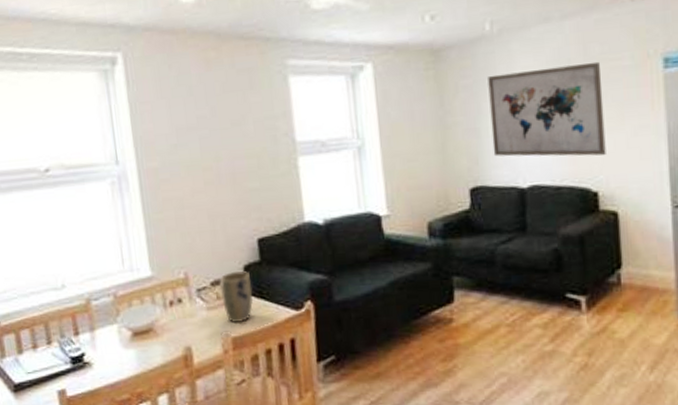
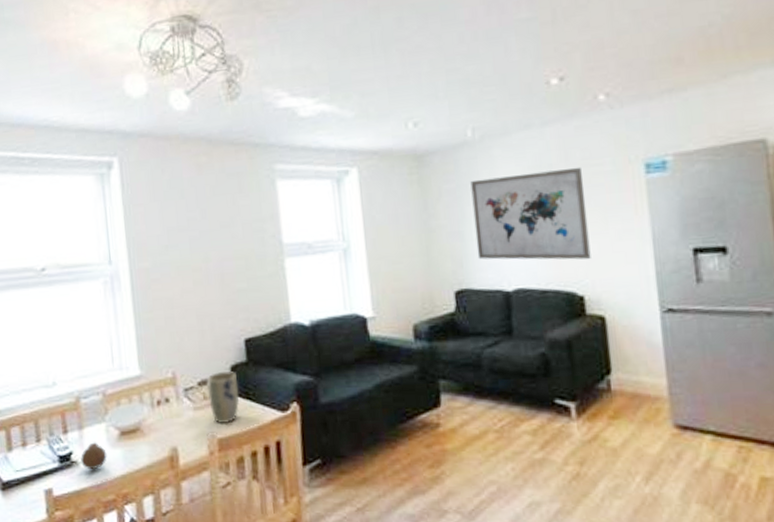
fruit: none [92,343,120,371] -> present [80,442,107,470]

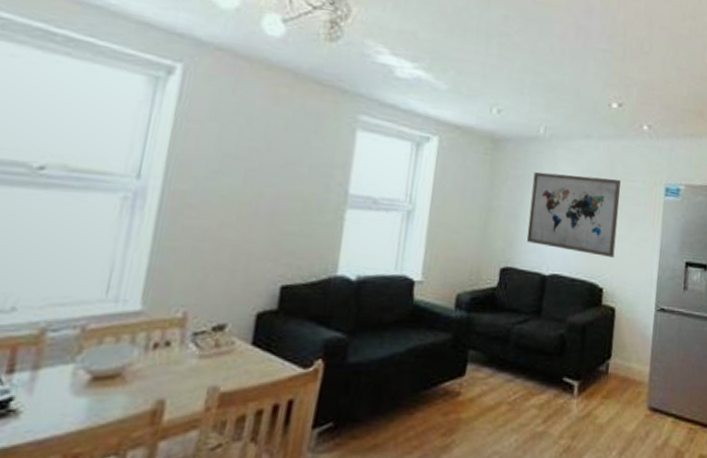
fruit: present [80,442,107,470] -> none [21,387,65,422]
plant pot: present [207,372,239,423] -> none [220,318,262,376]

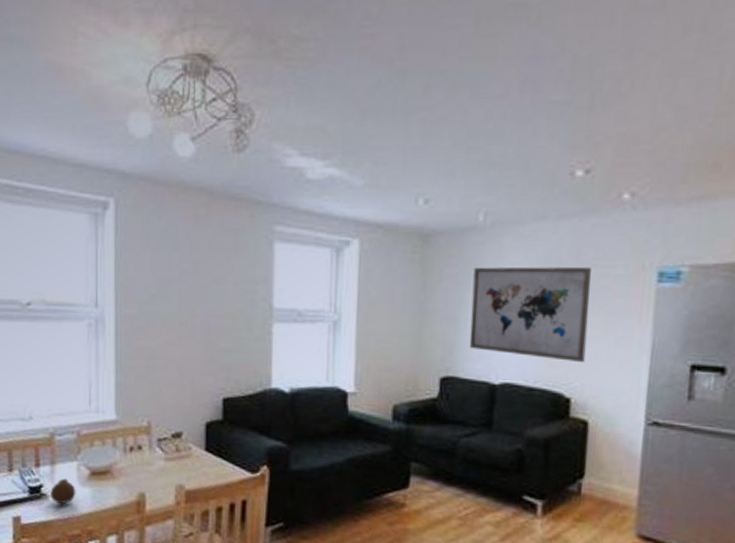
fruit: none [21,387,65,422] -> present [49,478,76,505]

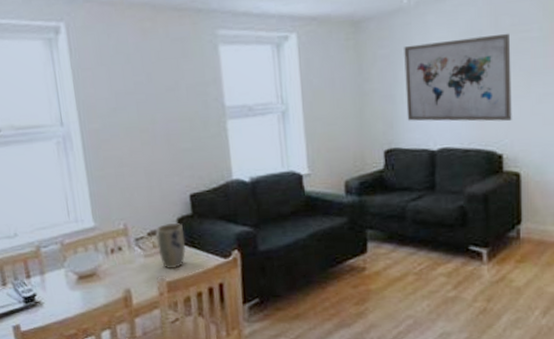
fruit: present [49,478,76,505] -> none [43,285,68,309]
plant pot: none [180,427,212,477] -> present [156,223,186,268]

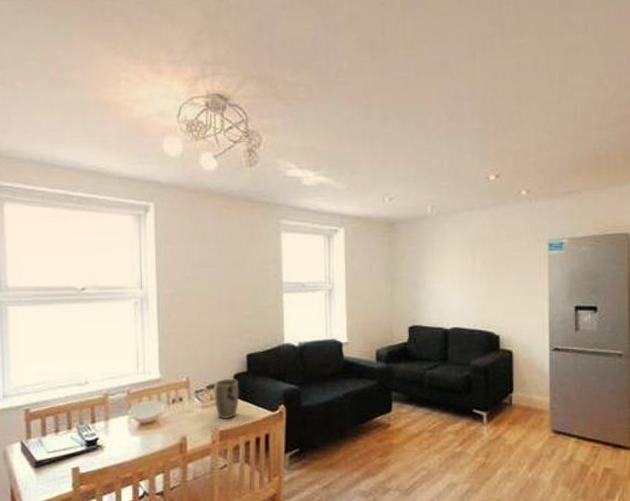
wall art: present [404,33,512,122] -> none [427,242,506,309]

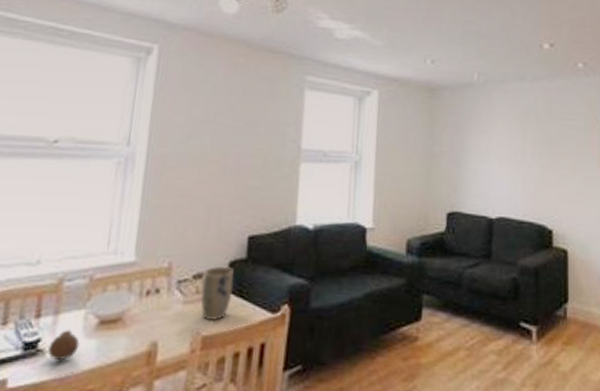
fruit: none [104,431,128,453] -> present [47,330,80,361]

